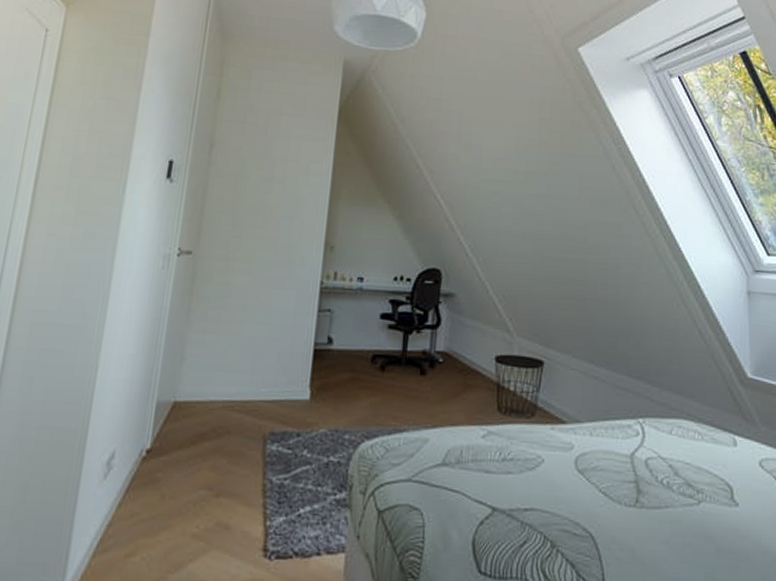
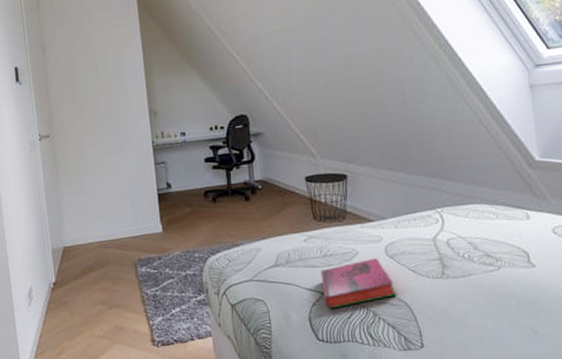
hardback book: none [495,470,583,531] -> present [320,257,398,309]

